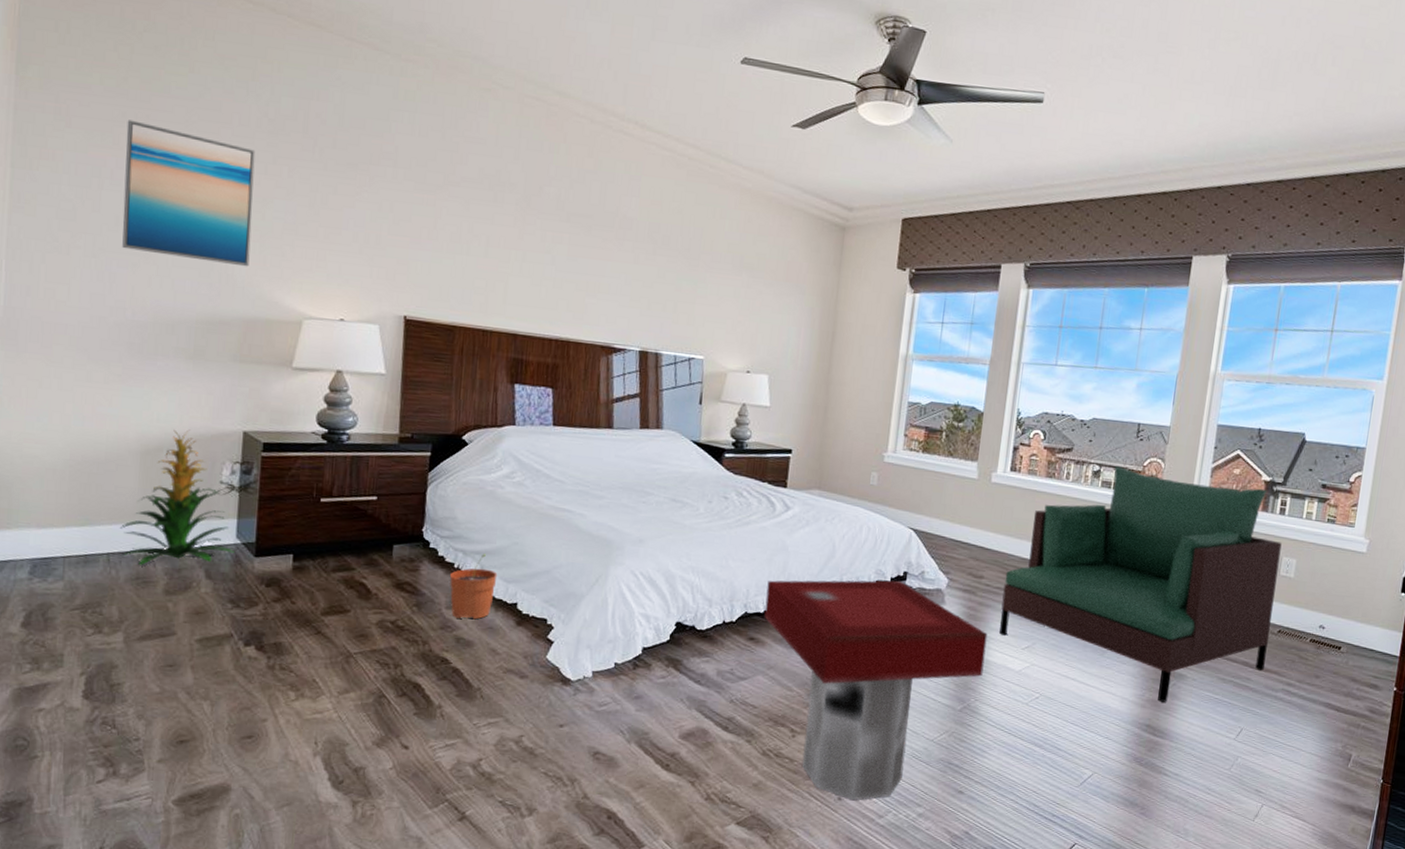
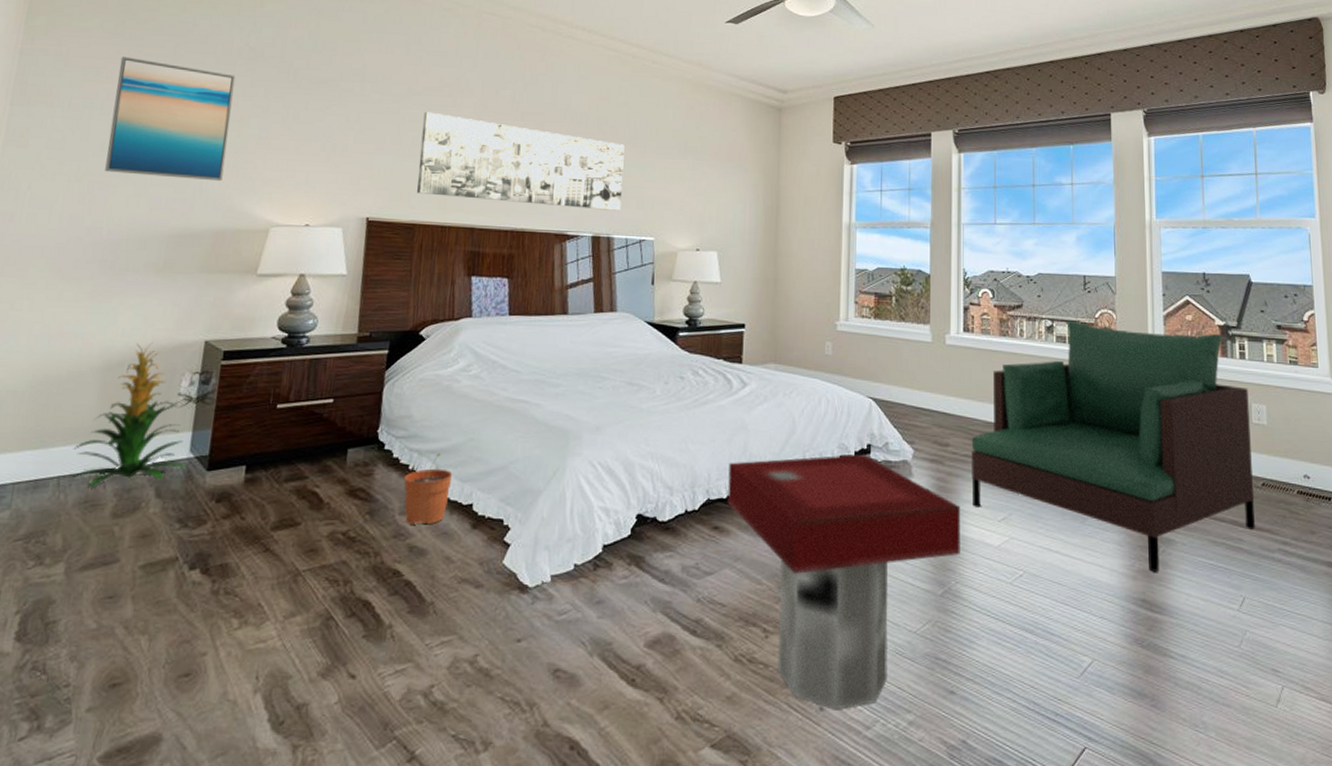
wall art: none [456,205,677,326] -> present [417,111,625,211]

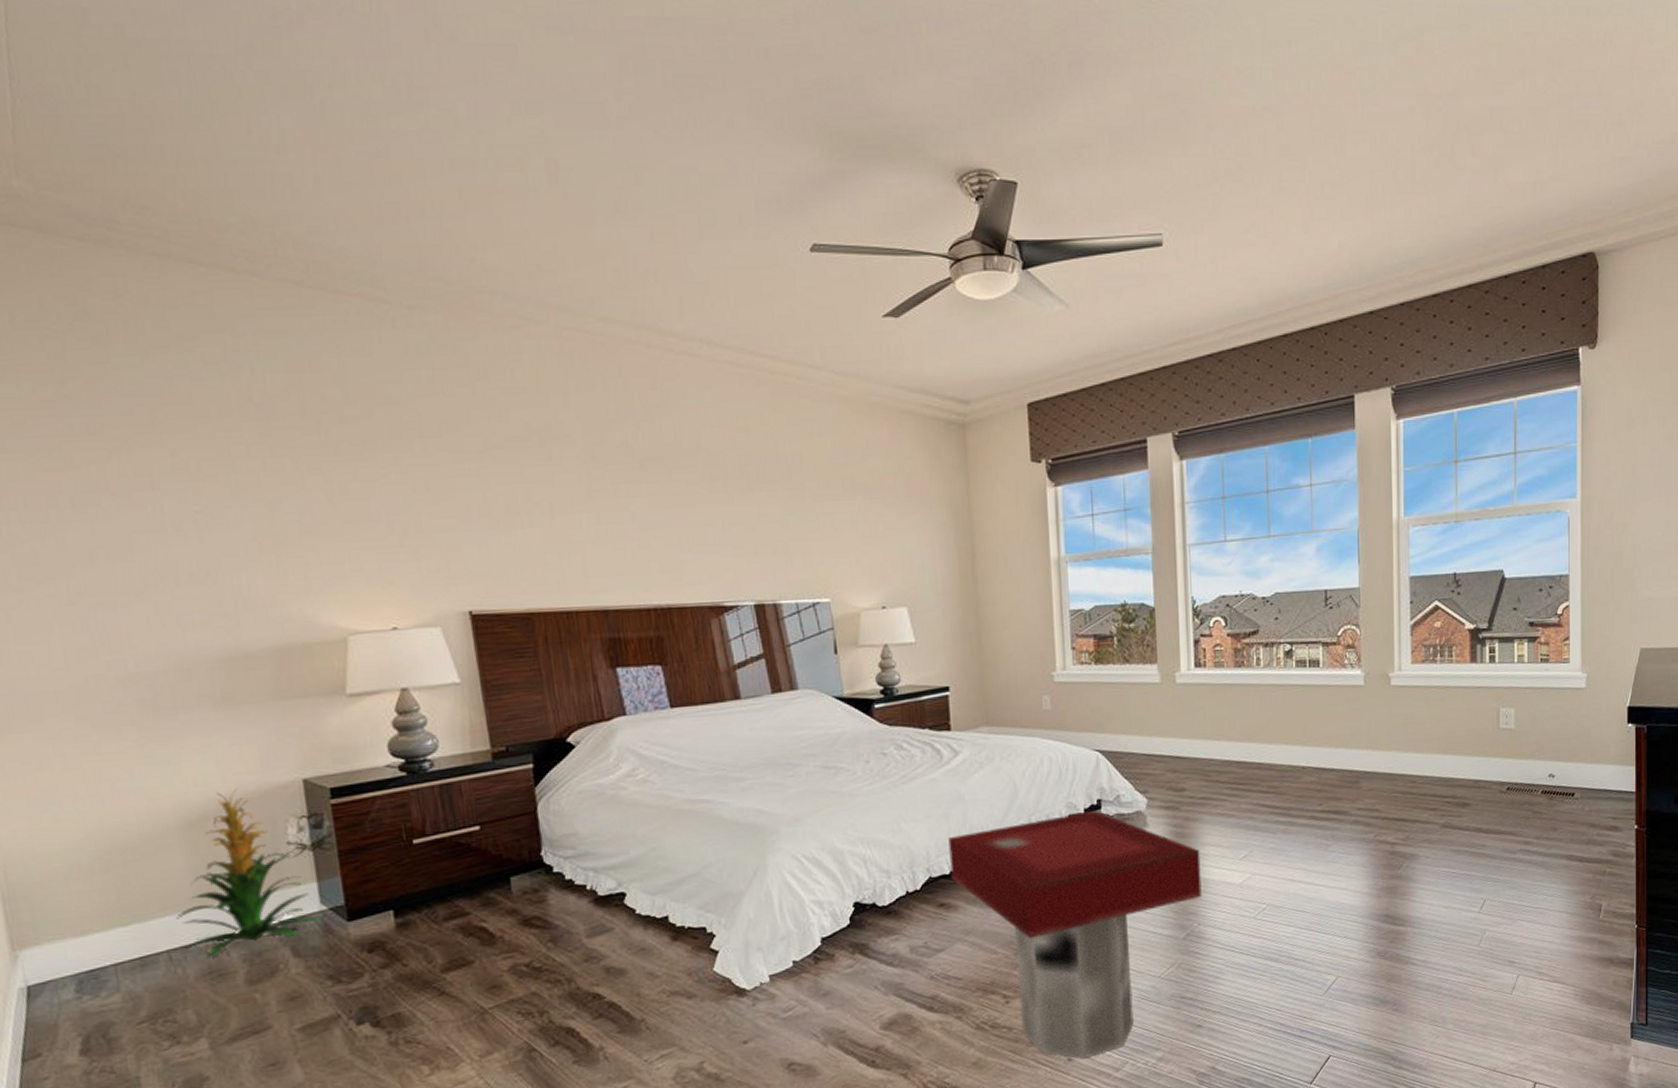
wall art: present [105,56,236,182] -> none [77,431,268,589]
plant pot: present [404,453,453,525] -> none [583,868,640,946]
wall art: present [417,111,625,211] -> none [513,469,784,575]
armchair: present [971,320,1255,572] -> none [1208,638,1499,888]

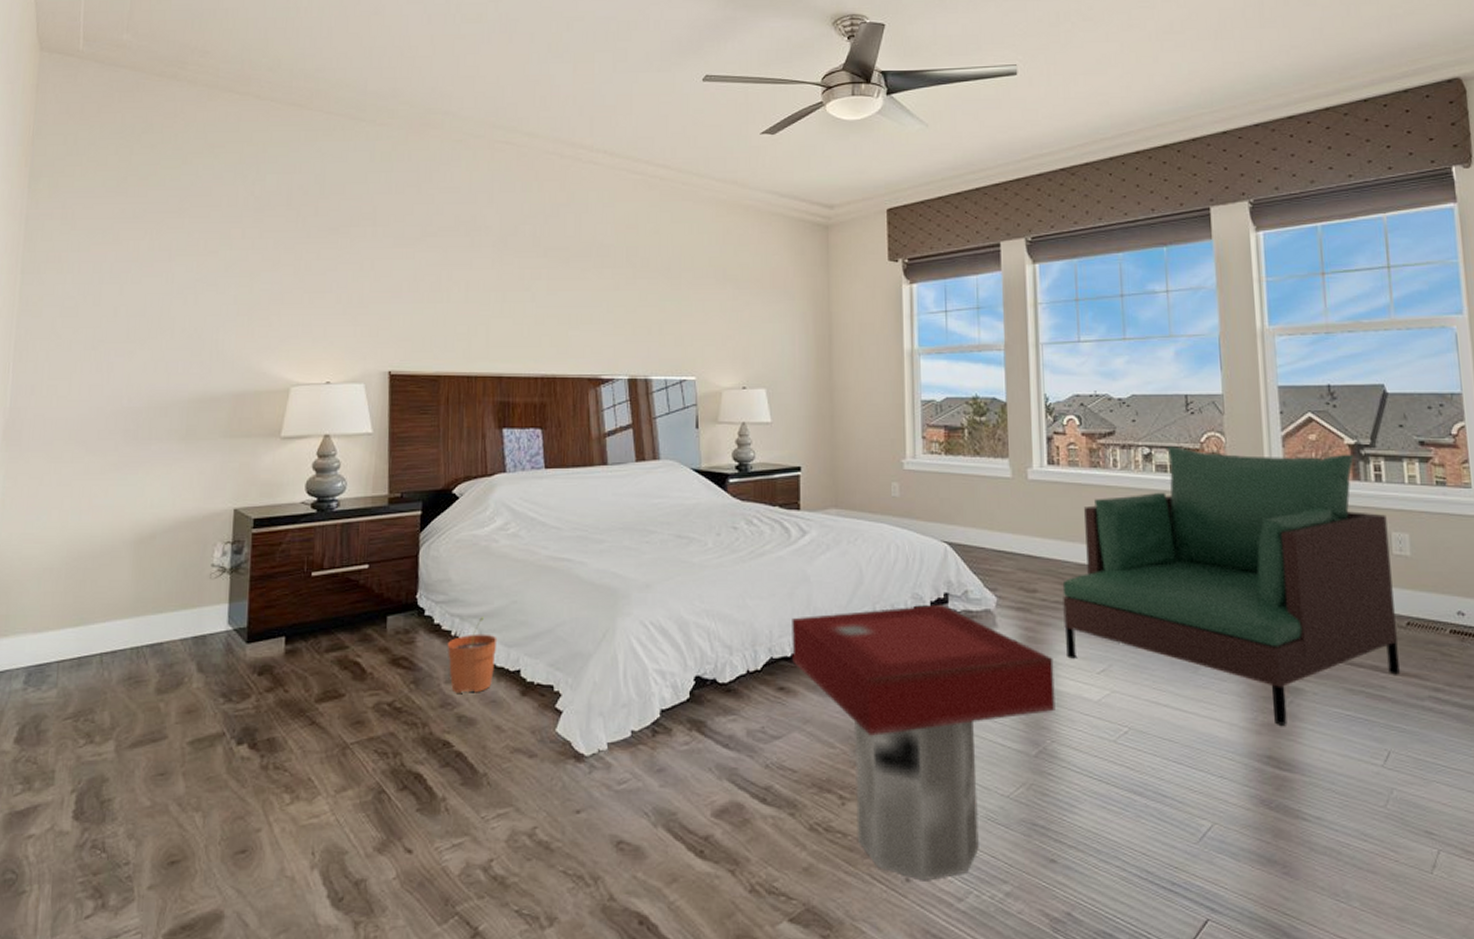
indoor plant: present [175,788,322,957] -> none [112,512,226,663]
plant pot: none [583,868,640,946] -> present [447,617,498,693]
armchair: none [1208,638,1499,888] -> present [1062,447,1400,725]

